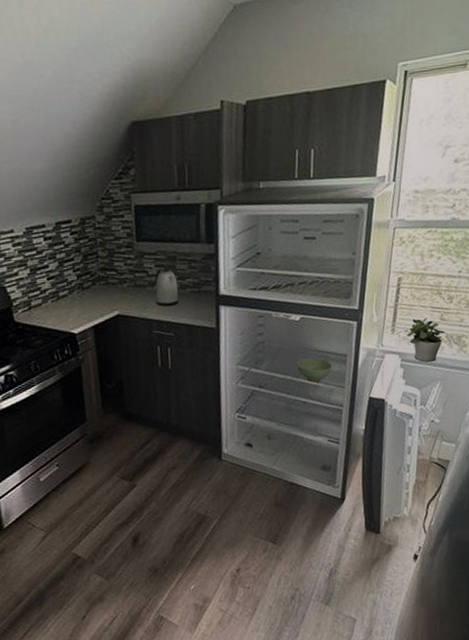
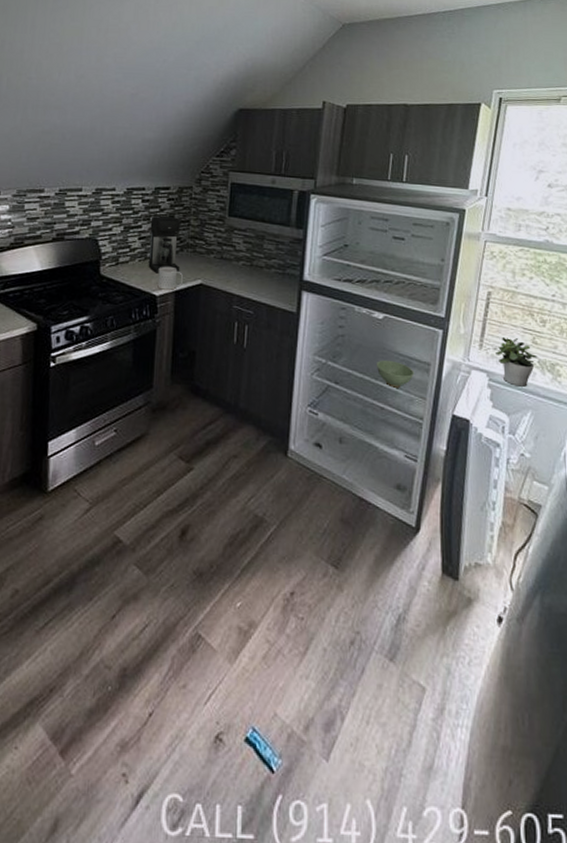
coffee maker: none [56,250,94,312] -> present [148,215,180,274]
mug: none [73,302,100,327] -> present [157,266,184,290]
kettle: present [154,268,179,307] -> none [240,245,264,283]

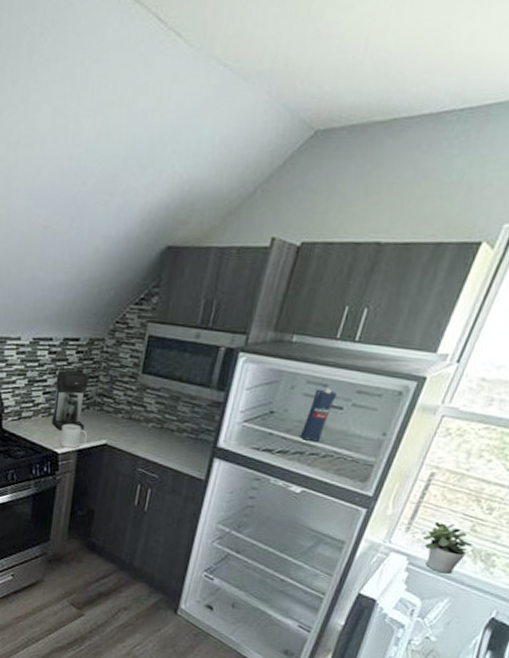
juice carton: none [373,222,397,270] -> present [300,388,337,442]
bowl: present [376,359,414,388] -> none [283,534,325,563]

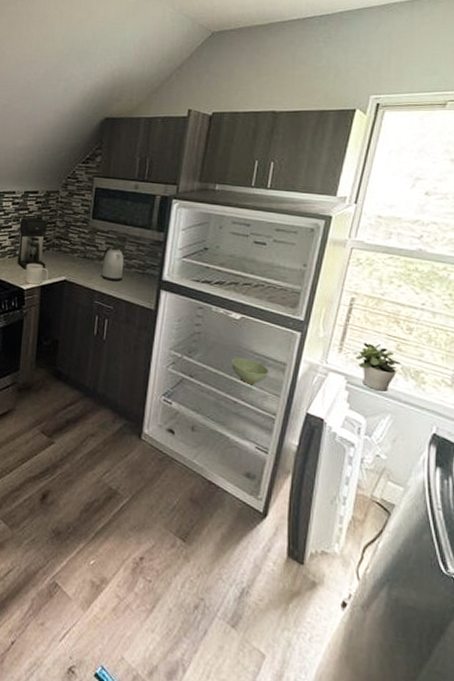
kettle: none [147,406,176,447] -> present [101,246,124,282]
bowl: none [283,534,325,563] -> present [231,357,269,385]
juice carton: present [300,388,337,442] -> none [233,227,259,273]

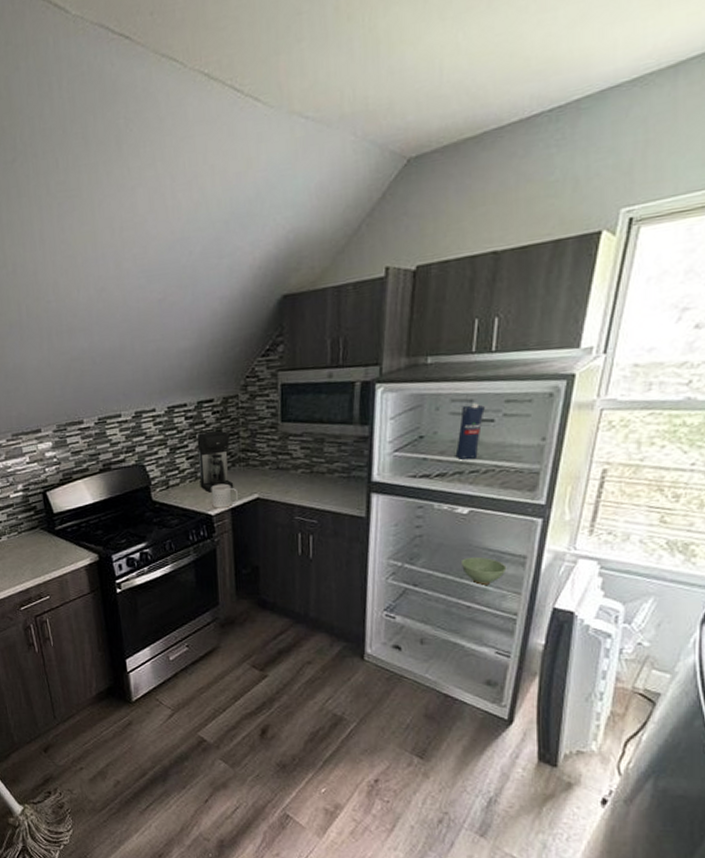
kettle: present [101,246,124,282] -> none [298,451,325,492]
juice carton: none [233,227,259,273] -> present [455,403,485,460]
potted plant: present [356,342,402,392] -> none [610,518,667,572]

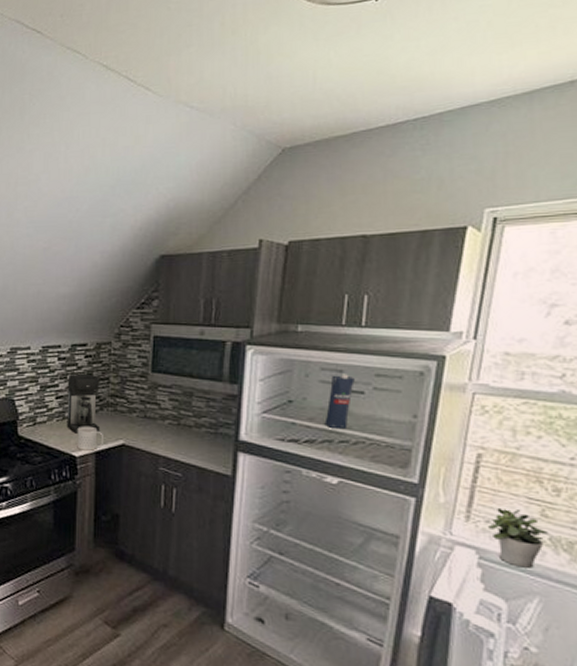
bowl: present [460,556,507,585] -> none [329,530,379,562]
potted plant: none [610,518,667,572] -> present [489,507,549,568]

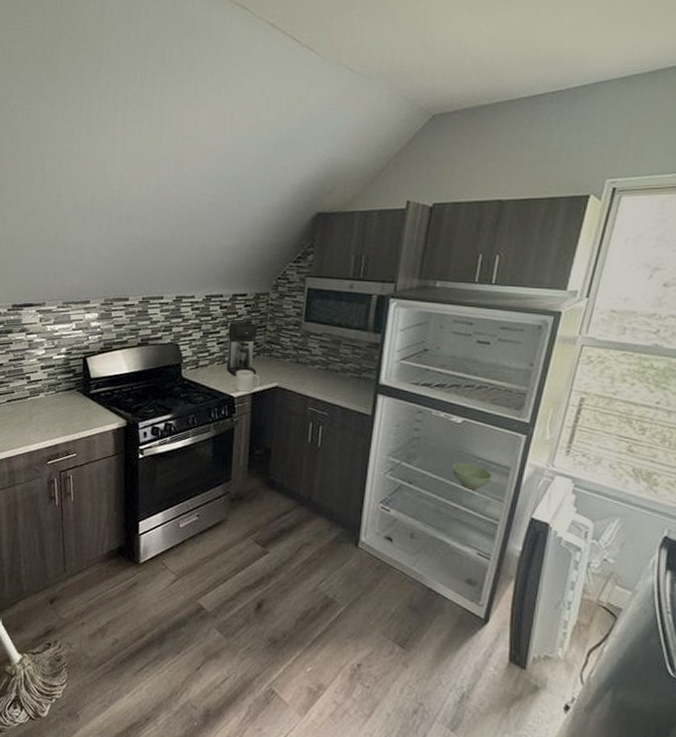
juice carton: present [324,374,355,428] -> none [454,326,482,375]
bowl: none [329,530,379,562] -> present [451,462,492,490]
potted plant: present [489,507,549,568] -> none [584,443,633,494]

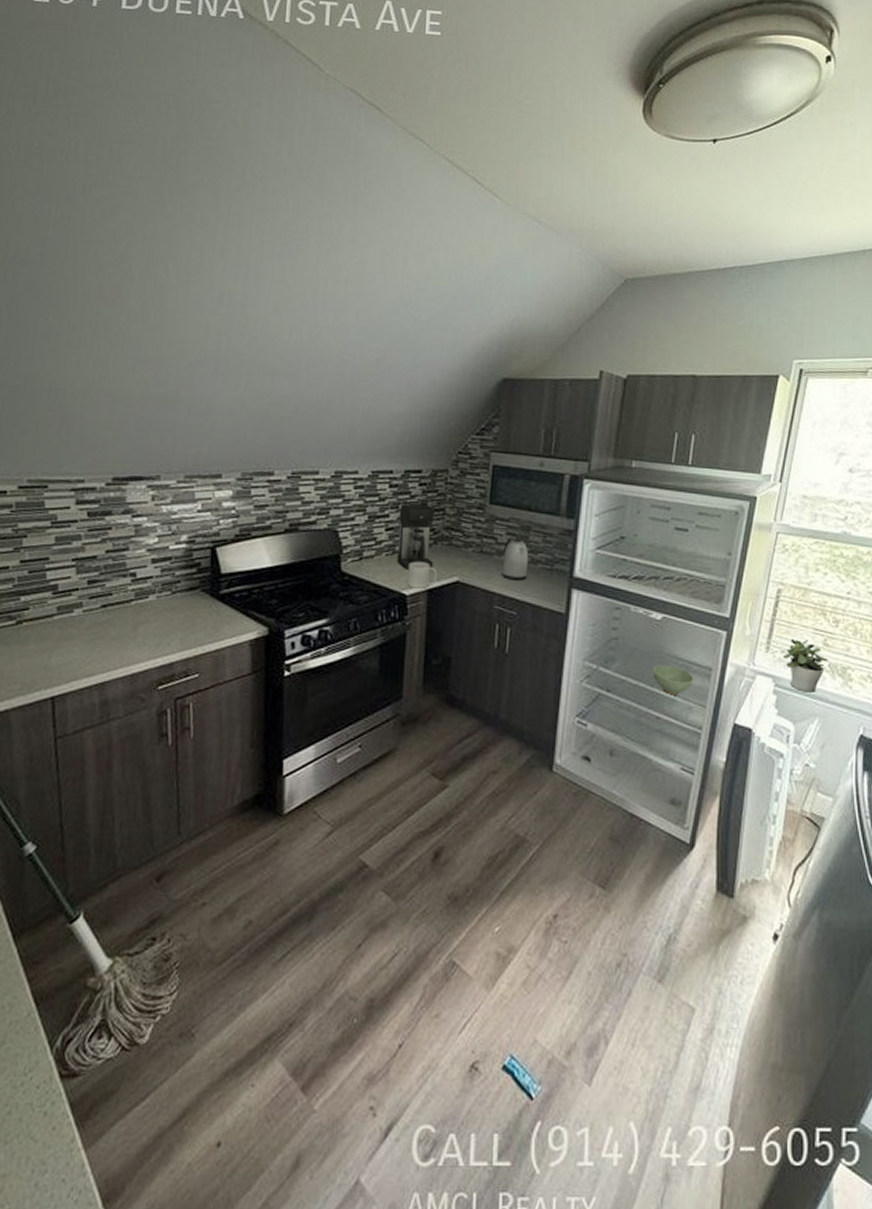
kettle: none [315,349,339,387] -> present [502,537,529,581]
potted plant: none [584,443,633,494] -> present [783,638,829,693]

